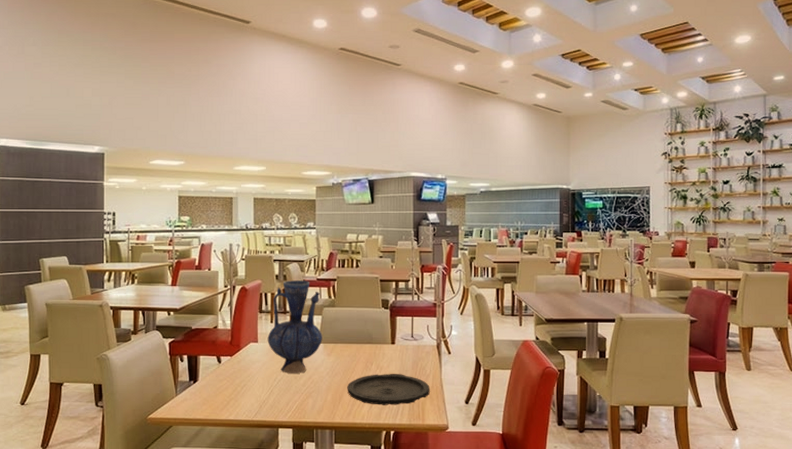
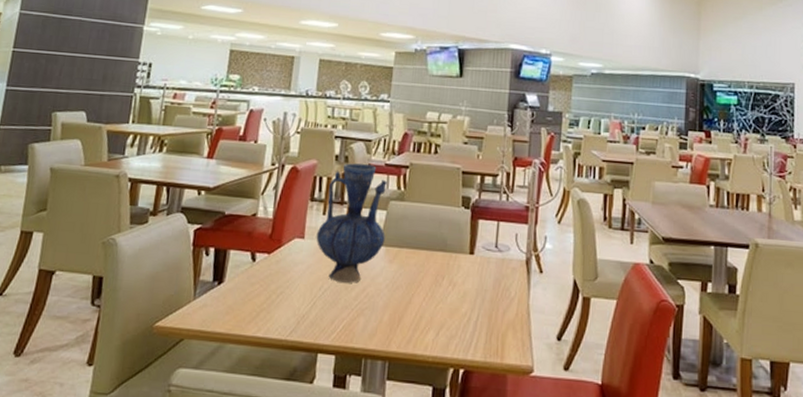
plate: present [347,374,430,405] -> none [409,291,514,335]

